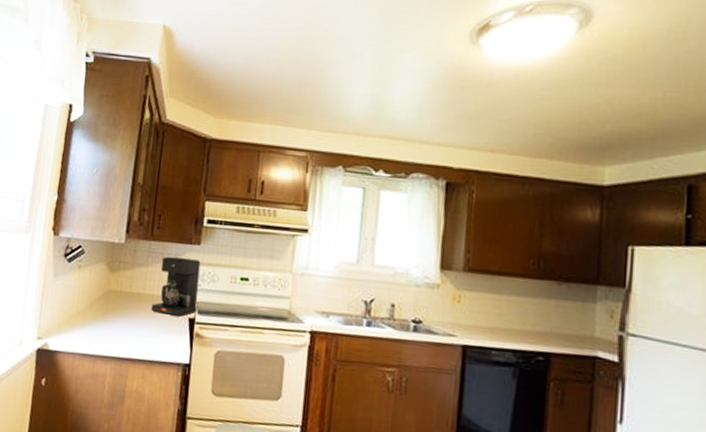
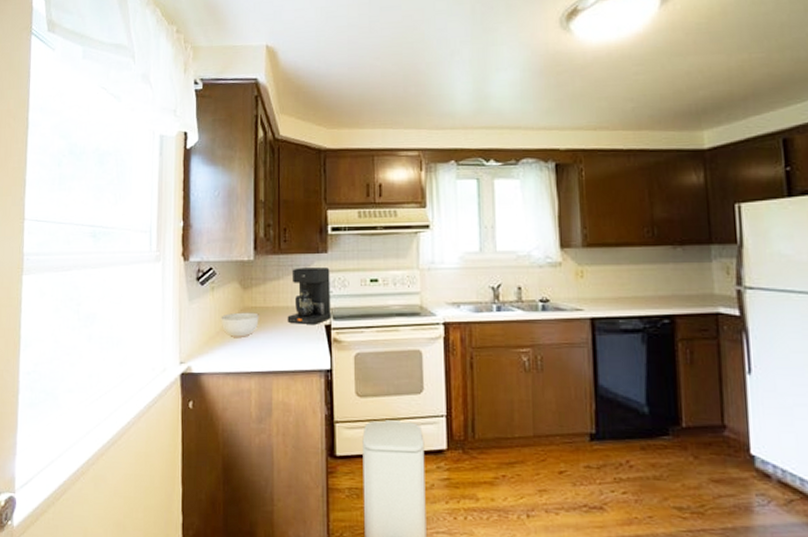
bowl: none [83,294,123,321] -> present [221,312,259,337]

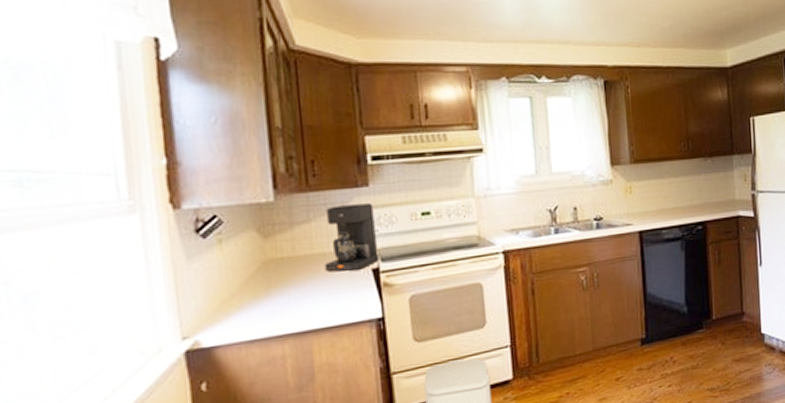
bowl: present [221,312,259,337] -> none [235,264,288,297]

